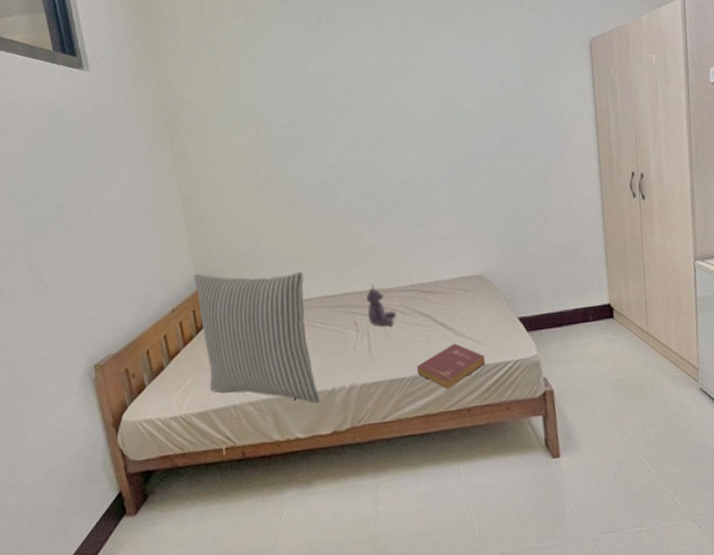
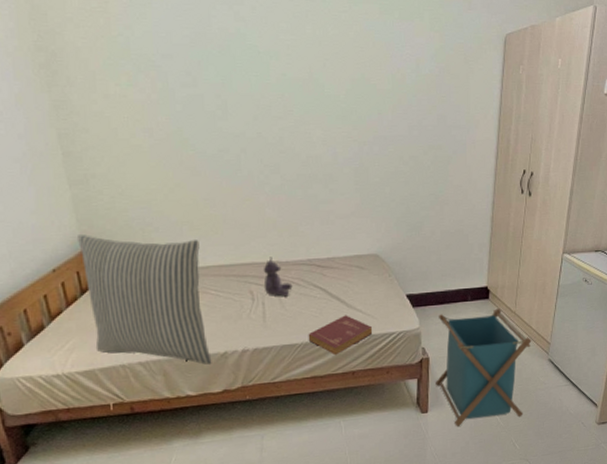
laundry basket: none [558,328,678,475] -> present [436,308,532,427]

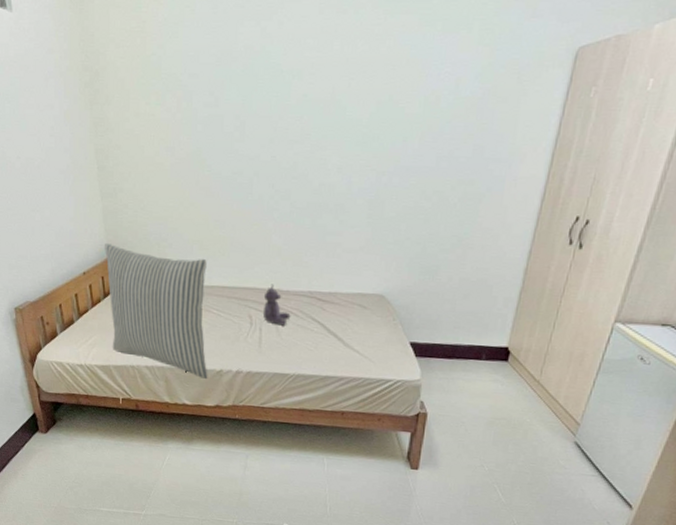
book: present [308,315,373,356] -> none [300,353,369,393]
laundry basket: present [436,308,532,427] -> none [431,369,556,498]

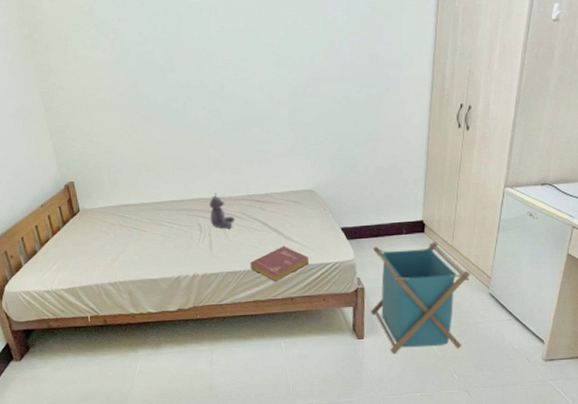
pillow: present [105,243,208,380] -> none [59,176,168,288]
book: none [300,353,369,393] -> present [250,246,309,283]
laundry basket: none [431,369,556,498] -> present [371,242,471,354]

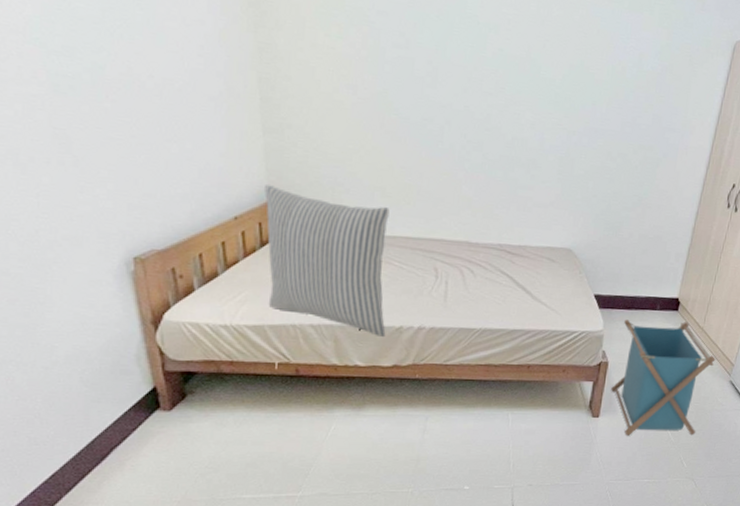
pillow: none [59,176,168,288] -> present [264,185,390,338]
stuffed animal: present [208,193,235,229] -> none [449,235,479,279]
book: present [250,246,309,283] -> none [487,306,555,346]

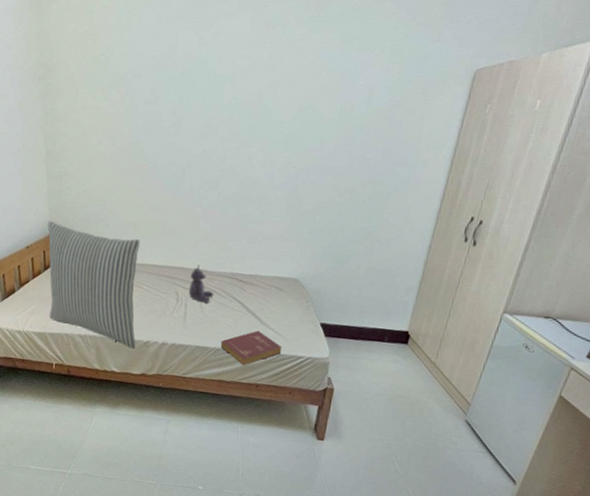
stuffed animal: none [449,235,479,279] -> present [188,264,214,303]
book: none [487,306,555,346] -> present [220,330,282,366]
laundry basket: present [611,319,716,436] -> none [336,349,449,470]

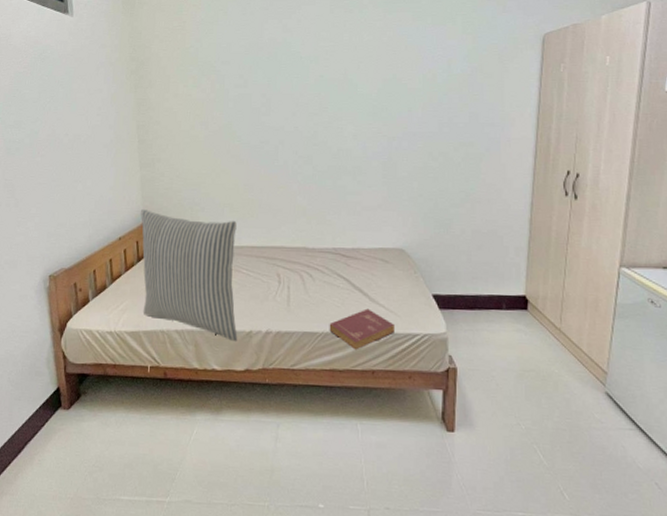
stuffed animal: present [188,264,214,303] -> none [290,242,317,283]

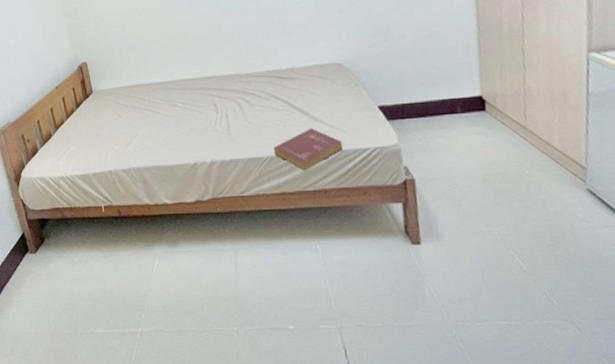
pillow: present [141,209,238,342] -> none [72,56,184,176]

